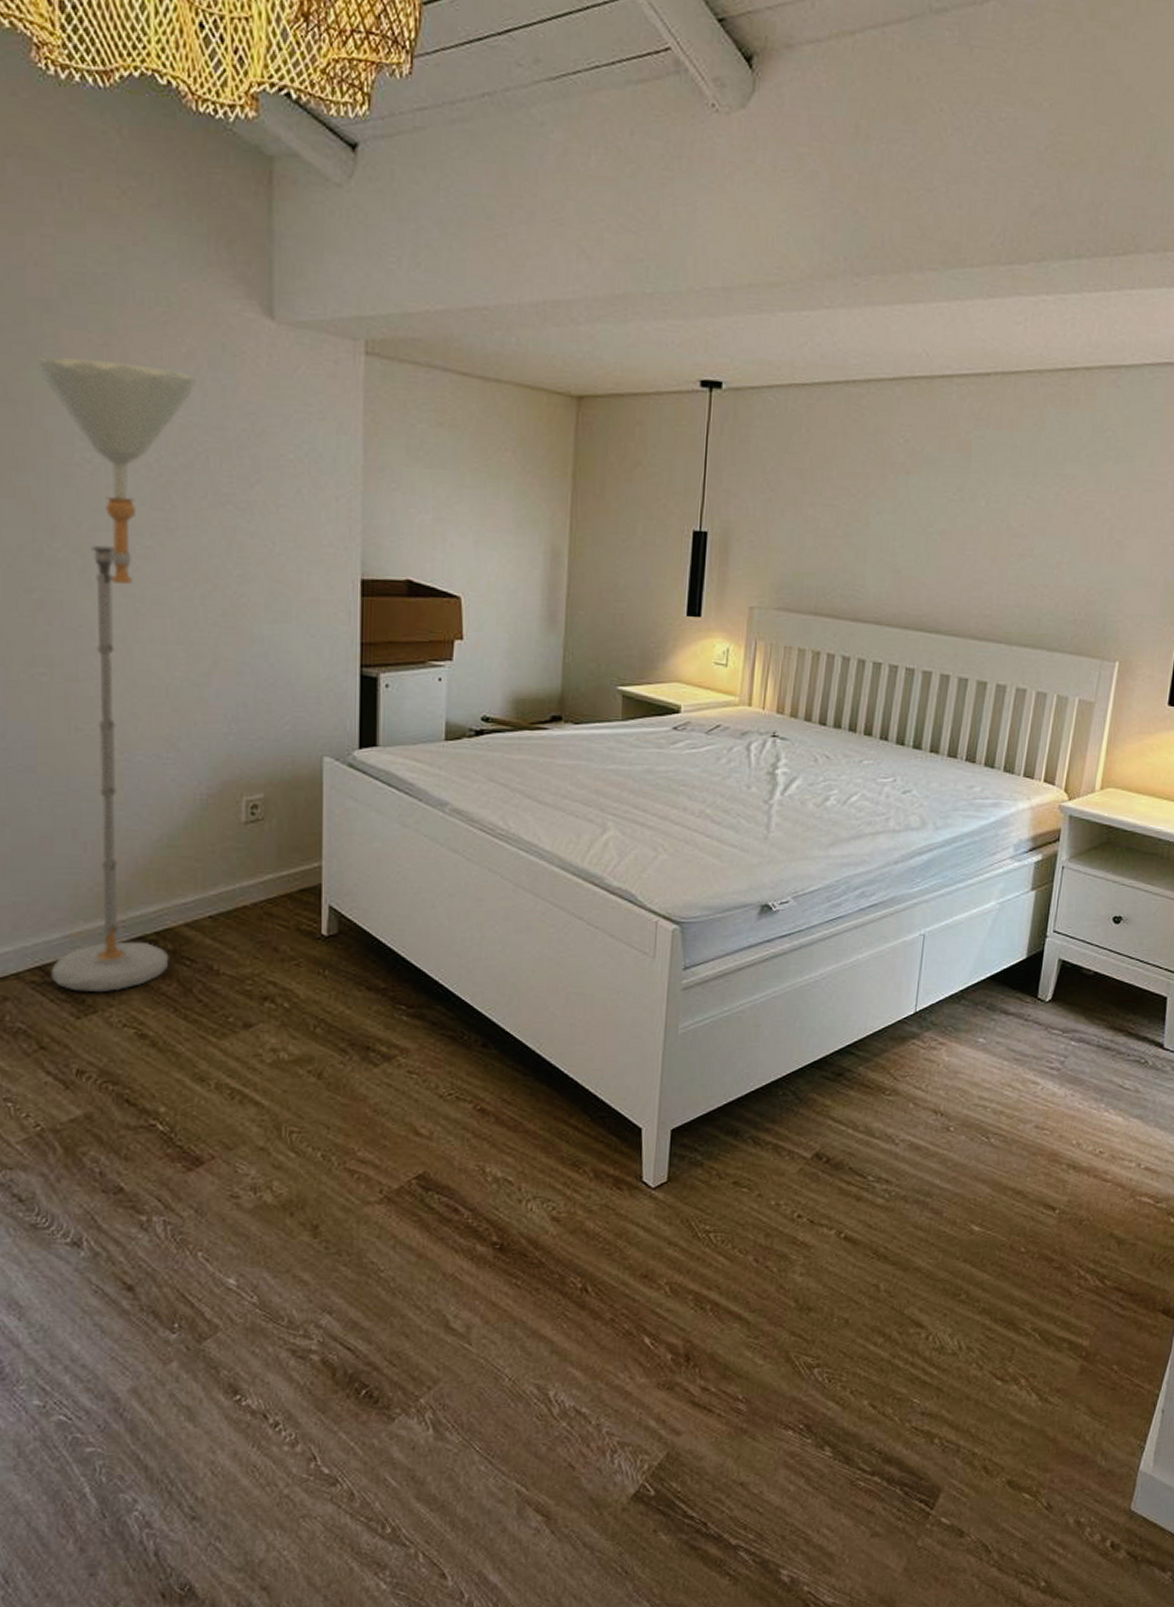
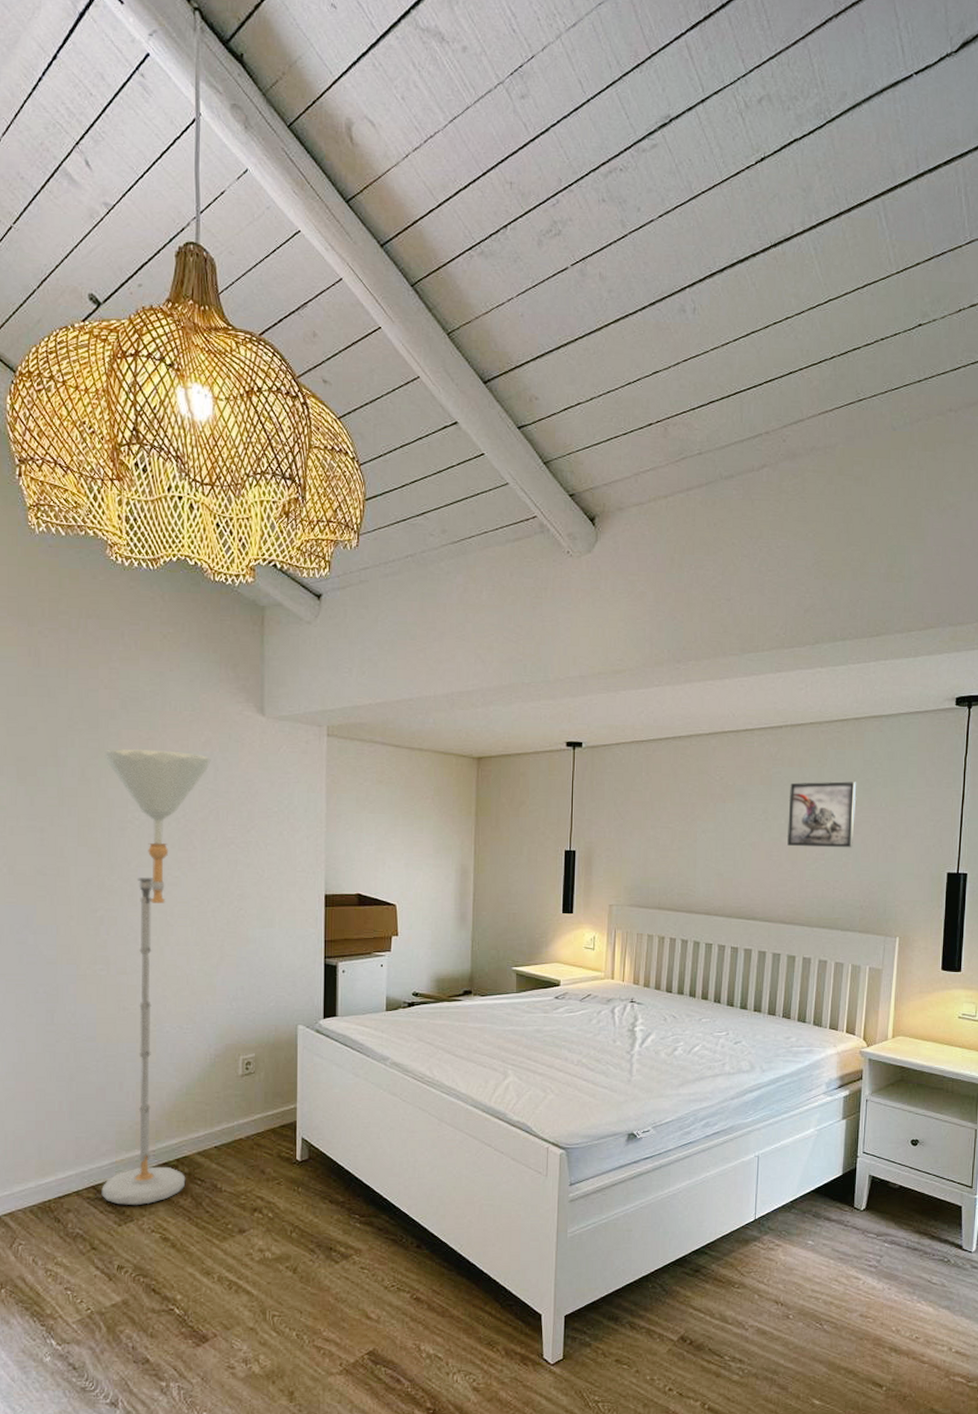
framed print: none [986,451,1081,543] -> present [786,781,857,848]

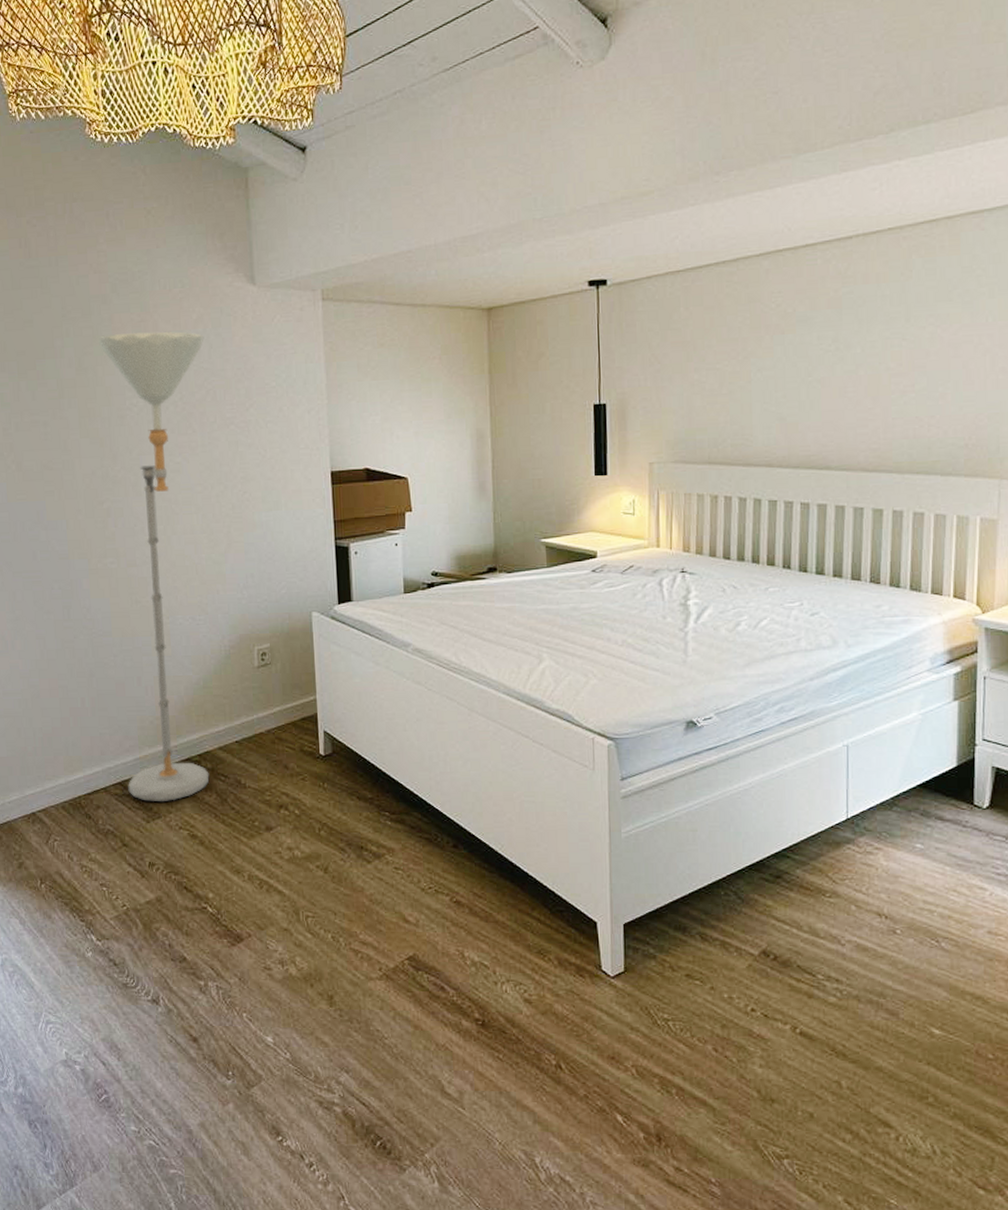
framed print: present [786,781,857,848] -> none [864,294,954,379]

